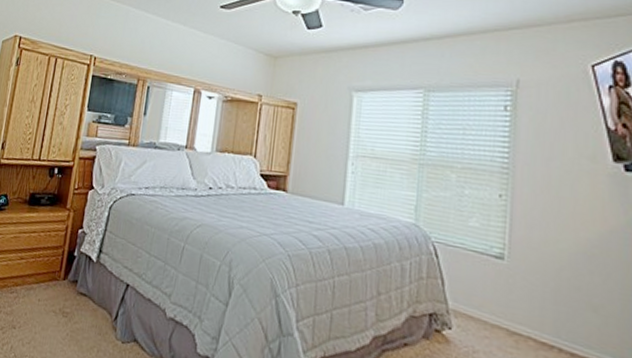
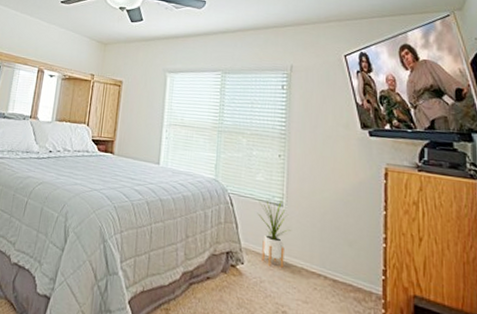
house plant: none [469,250,514,336] -> present [257,199,291,268]

